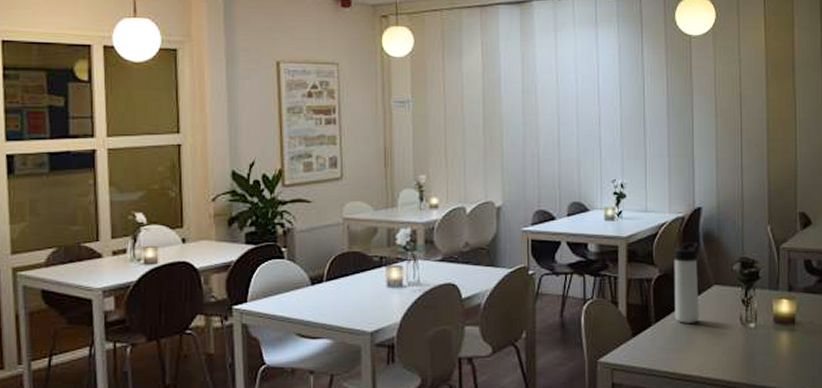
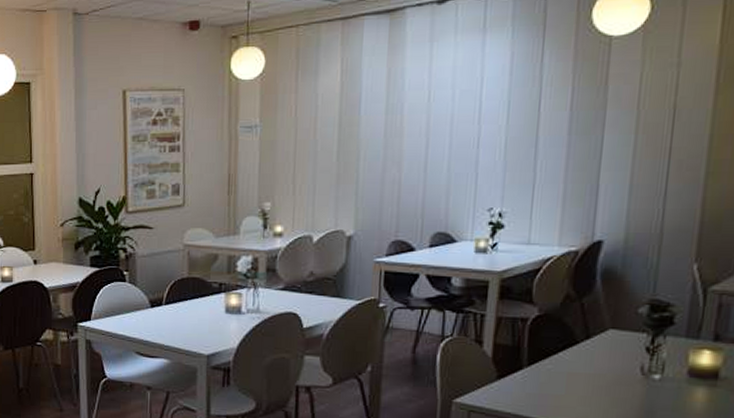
thermos bottle: present [674,242,700,323] -> none [553,279,593,370]

